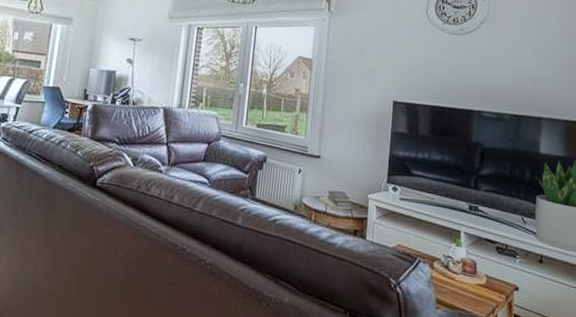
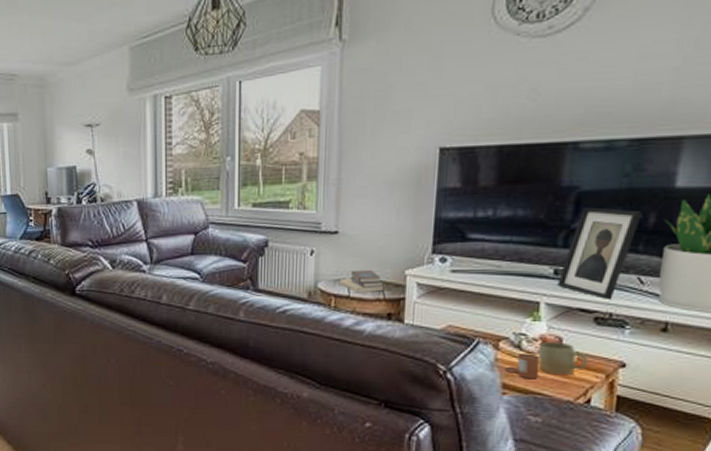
candle: none [438,273,462,297] -> present [505,353,540,380]
mug: none [460,265,494,295] -> present [537,342,588,376]
picture frame: none [471,160,522,233] -> present [557,207,642,299]

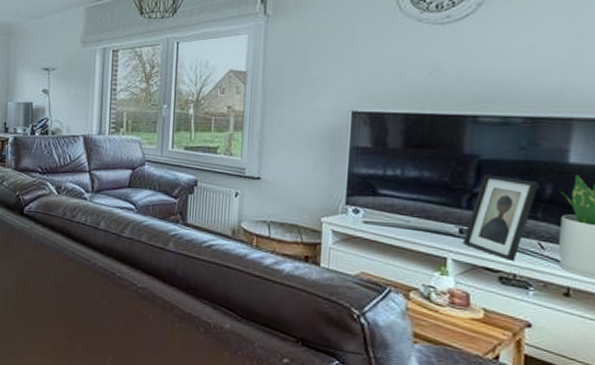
books: present [338,270,384,293] -> none [260,214,302,236]
candle: present [505,353,540,380] -> none [416,305,449,331]
mug: present [537,342,588,376] -> none [446,296,494,331]

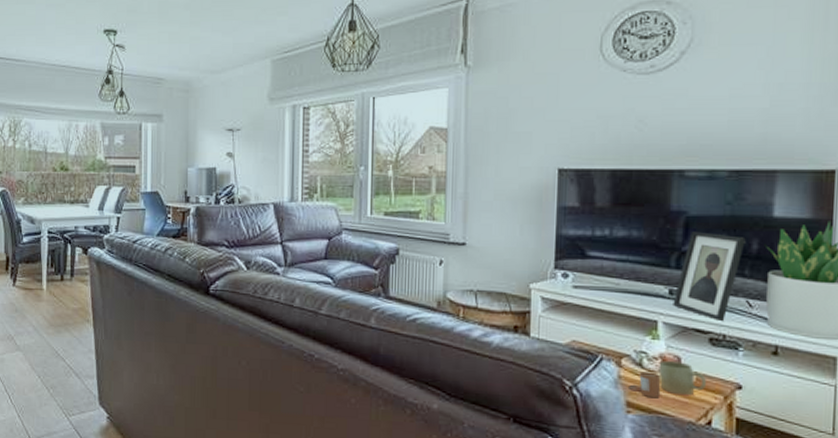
candle: none [416,305,449,331] -> present [629,371,661,399]
mug: none [446,296,494,331] -> present [658,361,706,396]

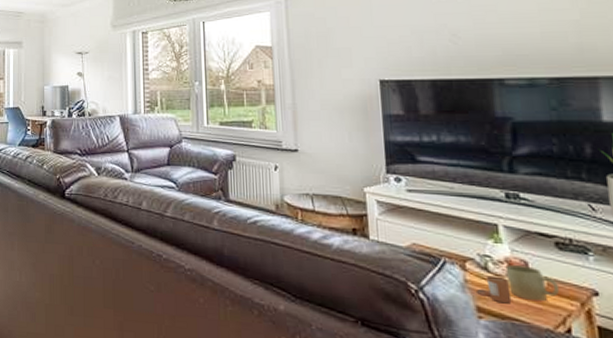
picture frame: present [673,231,746,321] -> none [511,136,578,225]

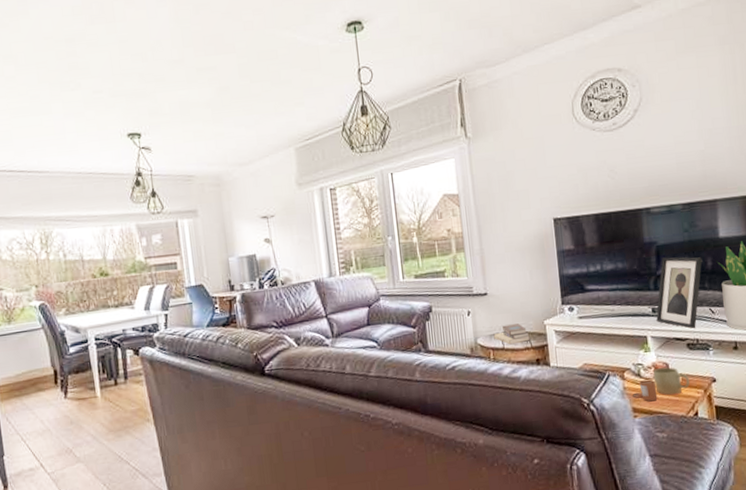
books: none [303,186,346,208] -> present [493,323,530,345]
picture frame: none [511,136,578,225] -> present [656,256,702,329]

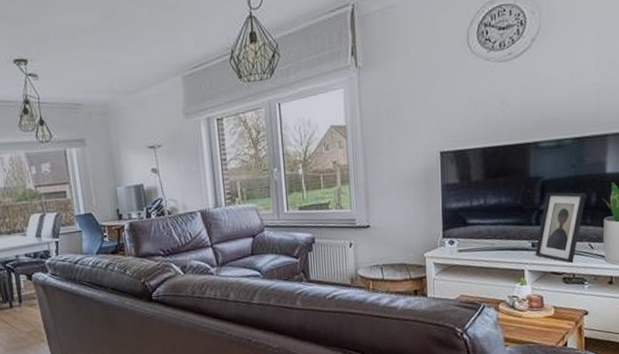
books: present [493,323,530,345] -> none [374,256,409,276]
candle: present [633,379,658,402] -> none [505,311,529,332]
mug: present [653,367,690,396] -> none [527,300,562,327]

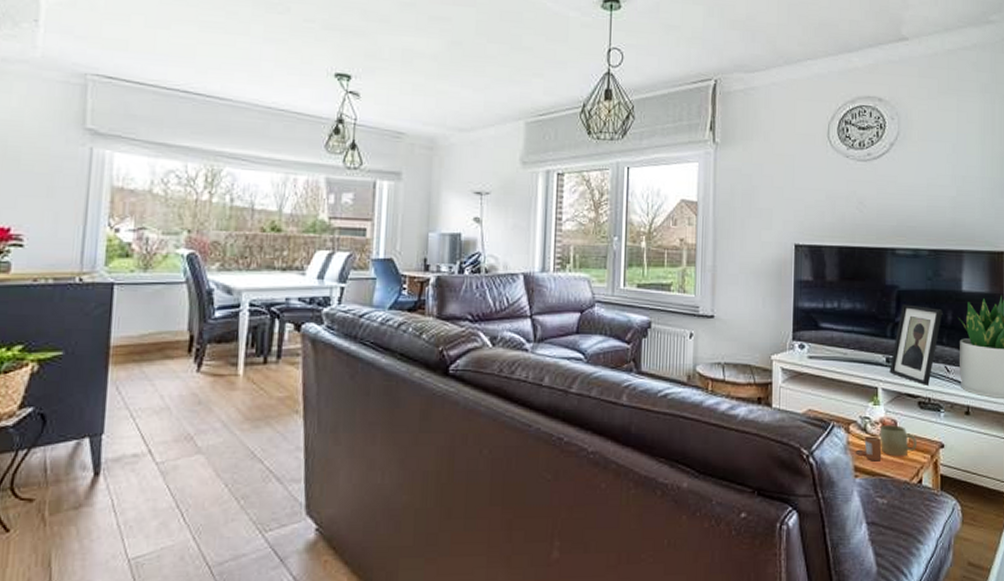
candle: none [505,311,529,332] -> present [856,436,882,462]
mug: none [527,300,562,327] -> present [879,425,916,457]

